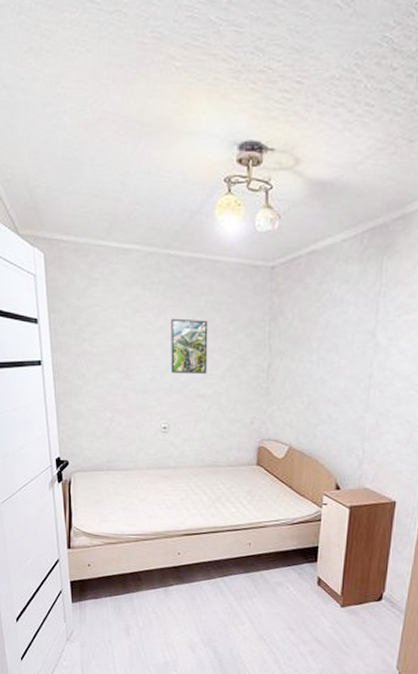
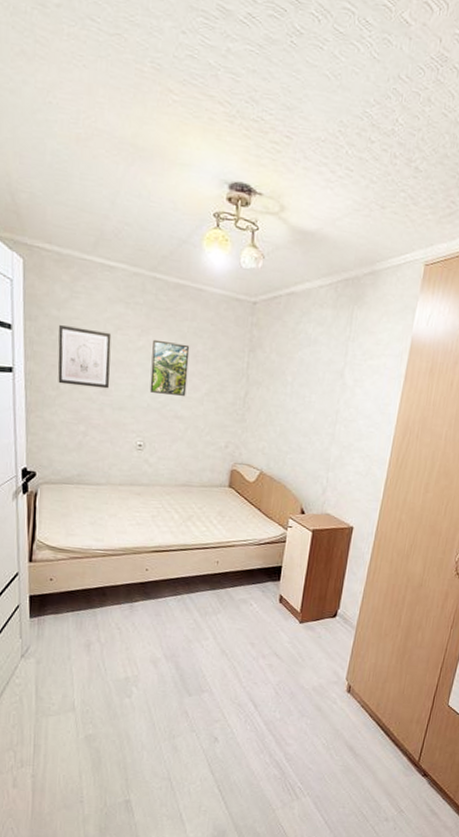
wall art: none [80,314,132,373] -> present [58,325,112,389]

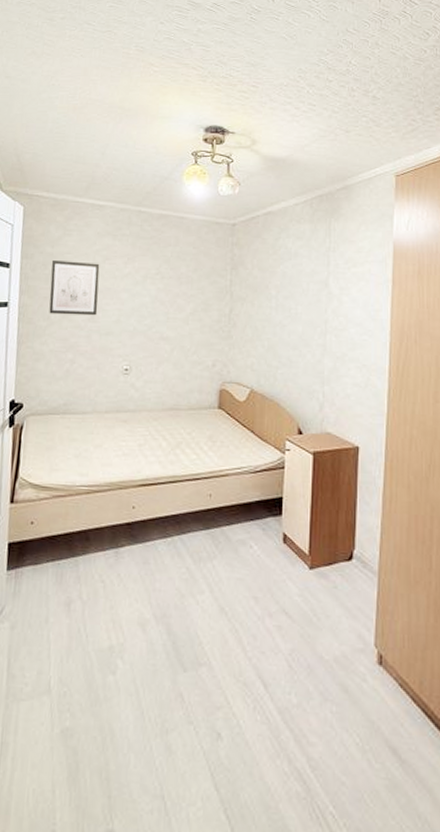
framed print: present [149,339,190,396] -> none [135,266,174,317]

